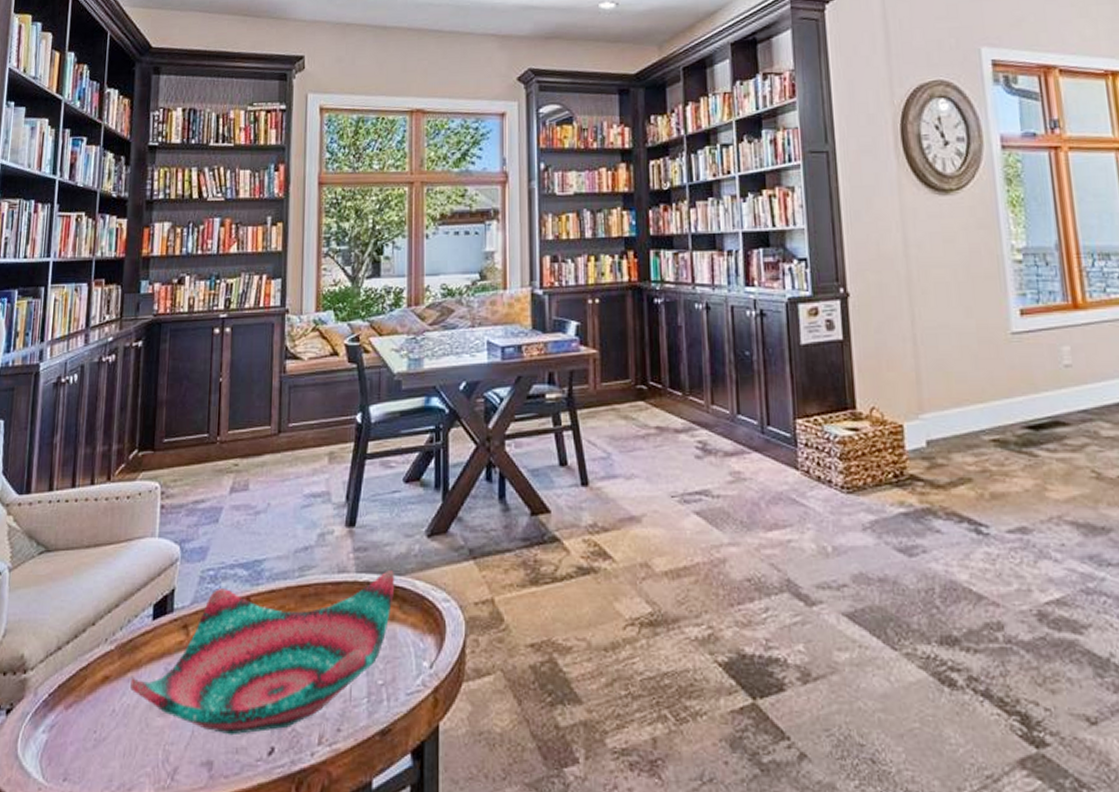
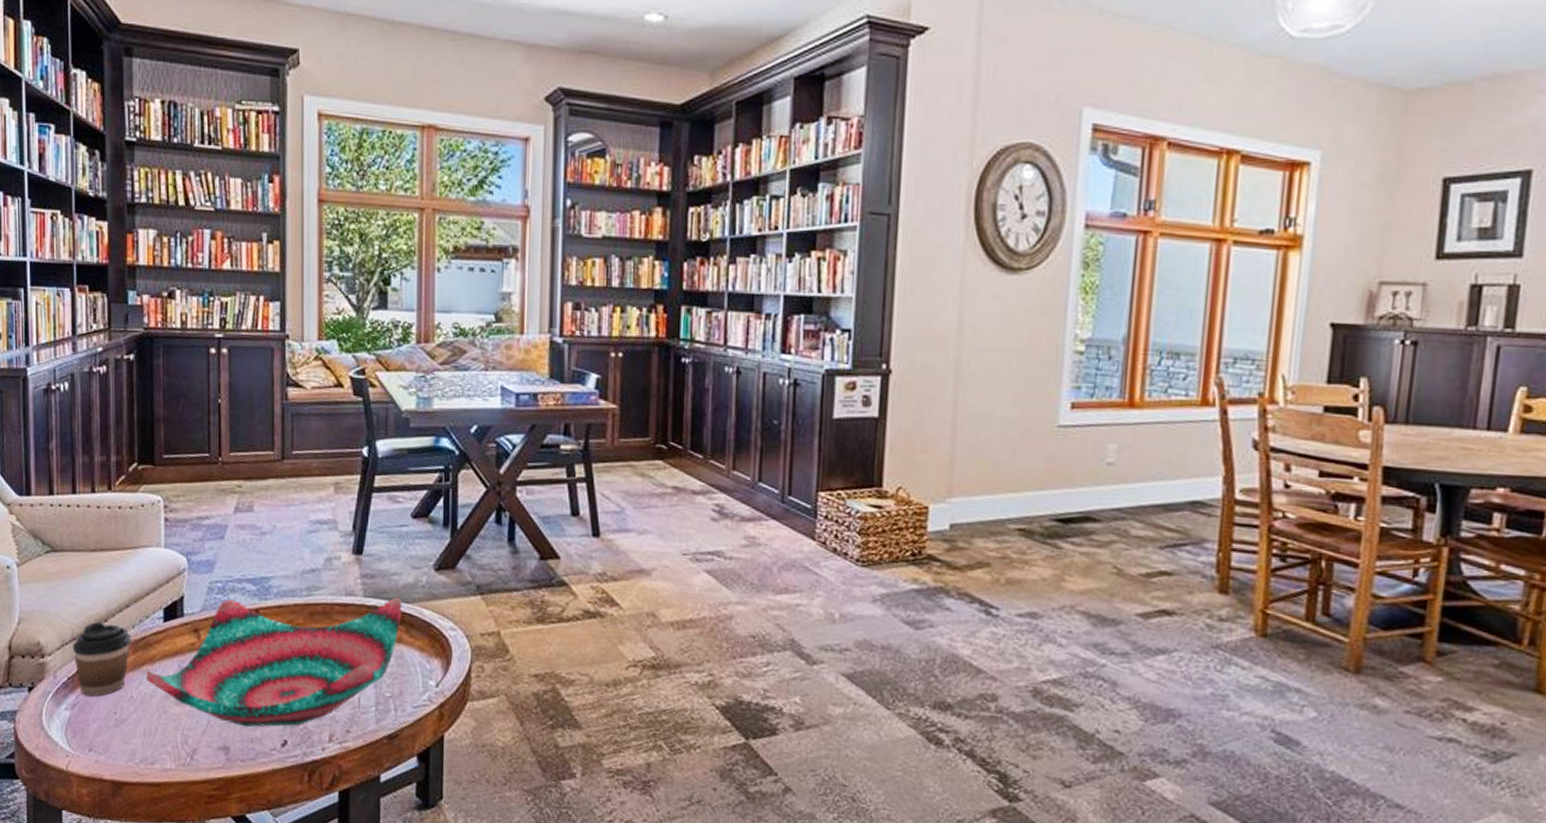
coffee cup: none [56,625,119,714] -> present [72,621,132,697]

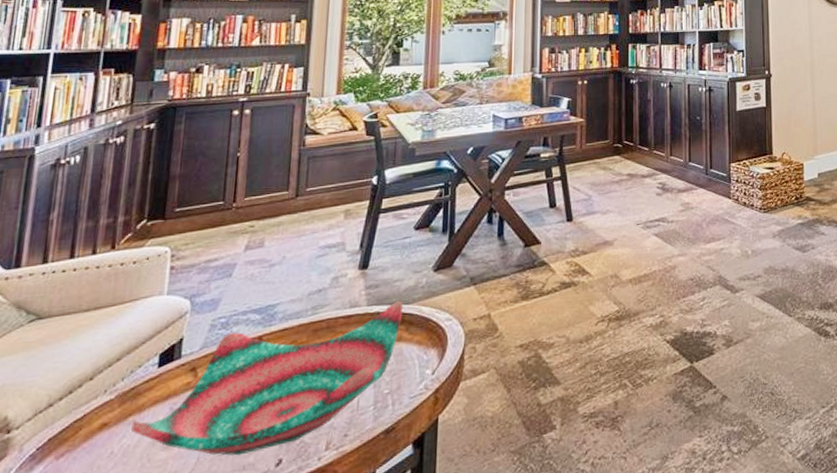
coffee cup: present [72,621,132,697] -> none [47,380,120,464]

